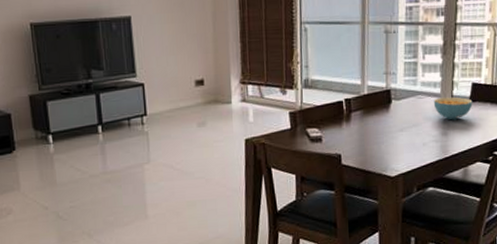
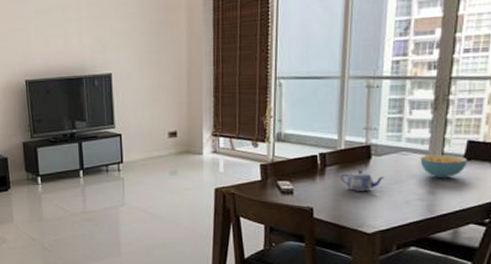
teapot: none [365,114,404,136] -> present [340,169,385,192]

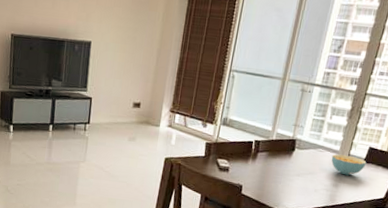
teapot: present [340,169,385,192] -> none [268,158,302,178]

